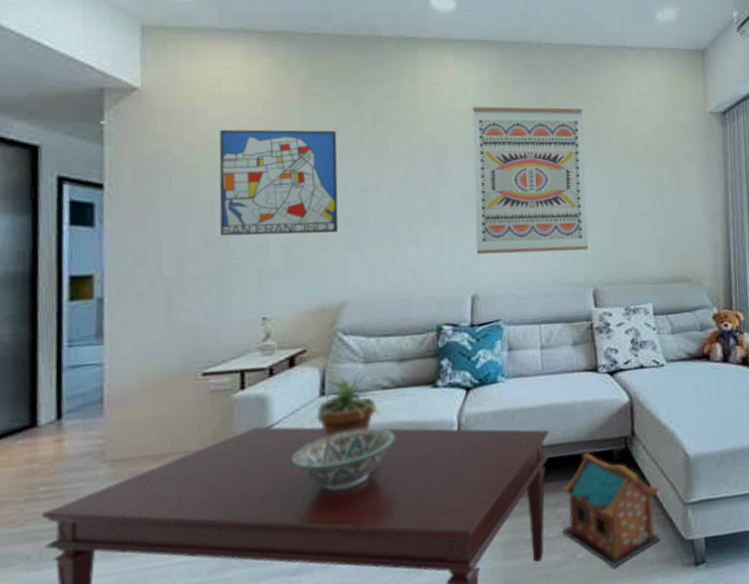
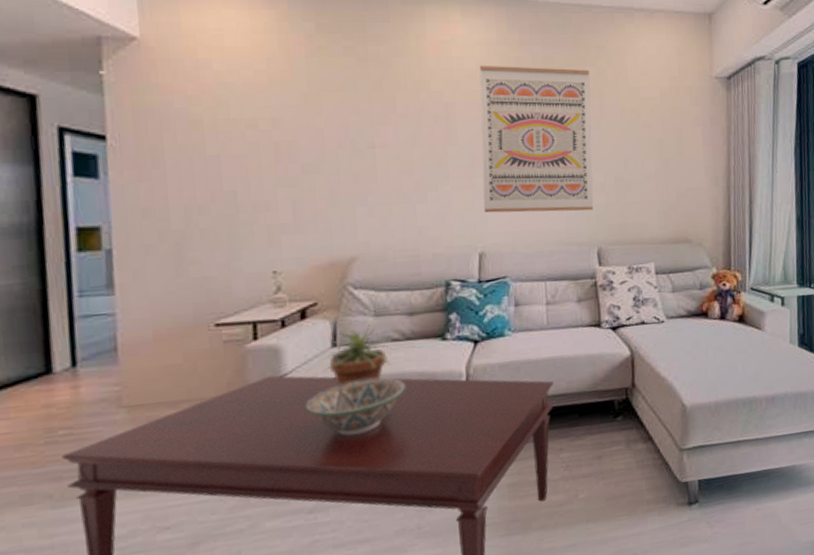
wall art: present [219,129,339,236] -> none [223,82,347,190]
toy house: present [561,452,660,568] -> none [565,401,657,507]

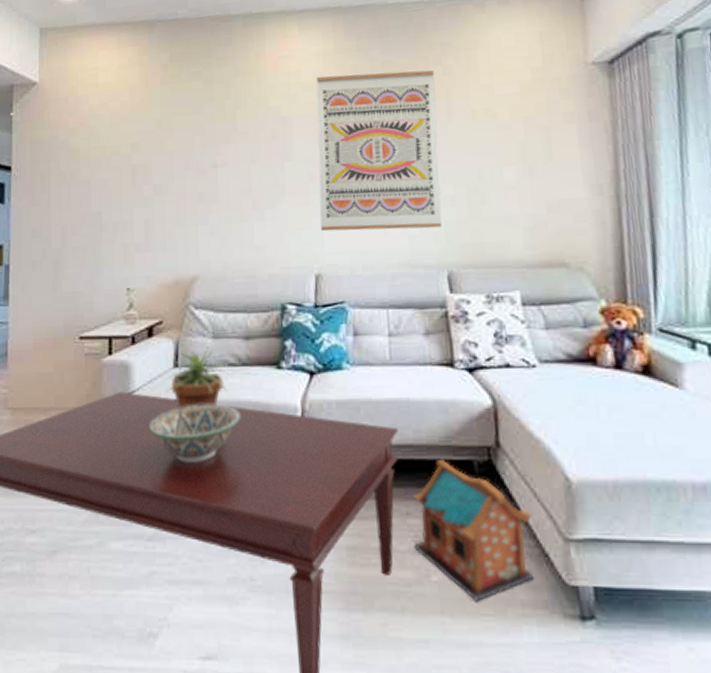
toy house: none [565,401,657,507] -> present [413,458,534,601]

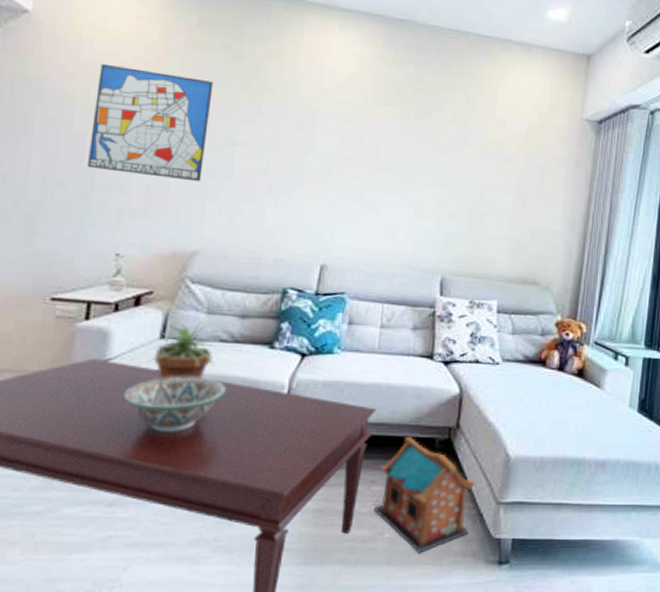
wall art: none [94,110,191,212] -> present [88,63,214,182]
wall art: present [316,70,442,232] -> none [332,77,459,238]

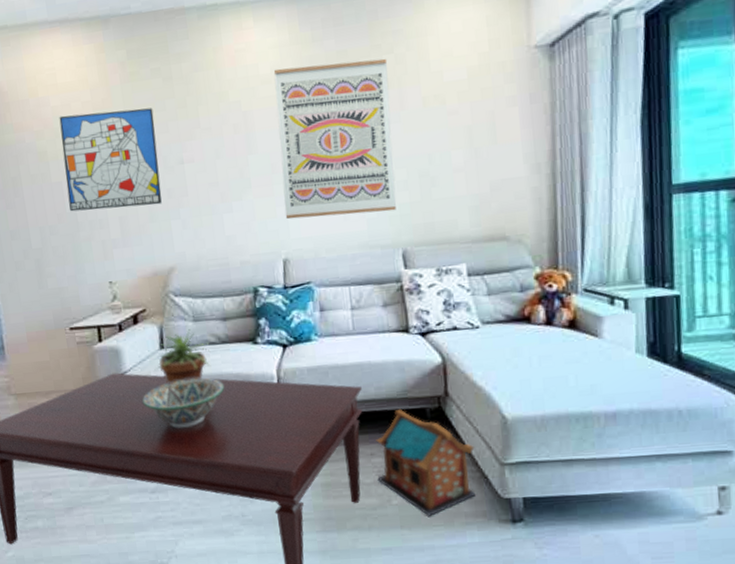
wall art: none [332,77,459,238] -> present [273,58,397,220]

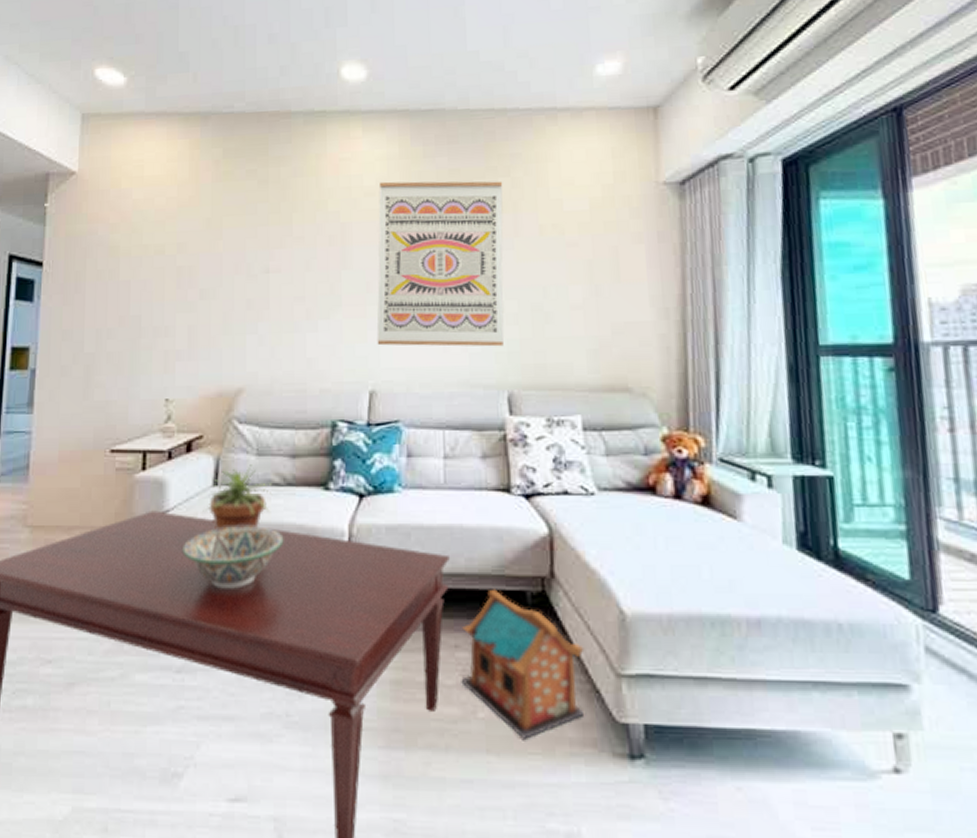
wall art: present [59,107,162,212] -> none [134,210,243,316]

